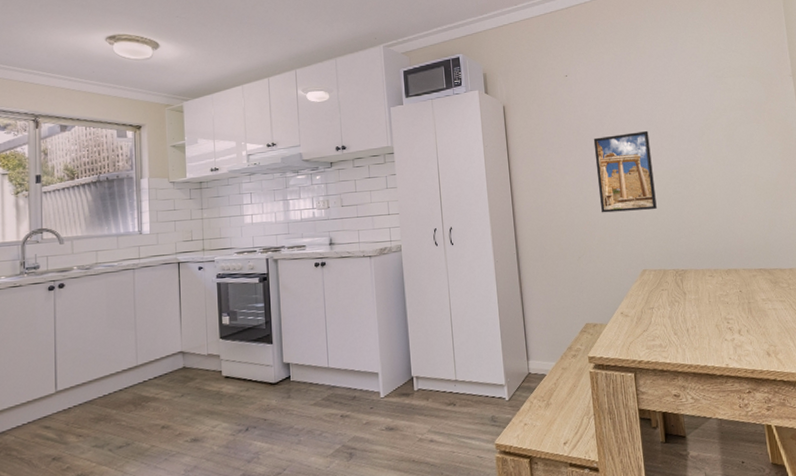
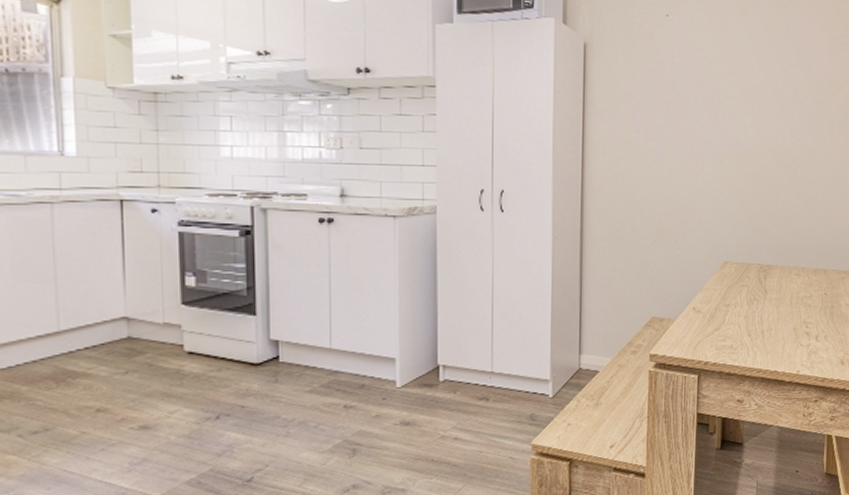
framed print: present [593,130,657,213] -> none [686,97,755,193]

